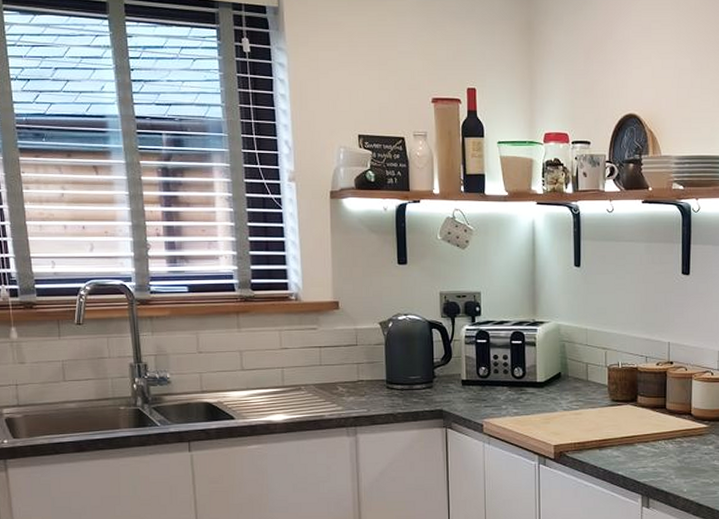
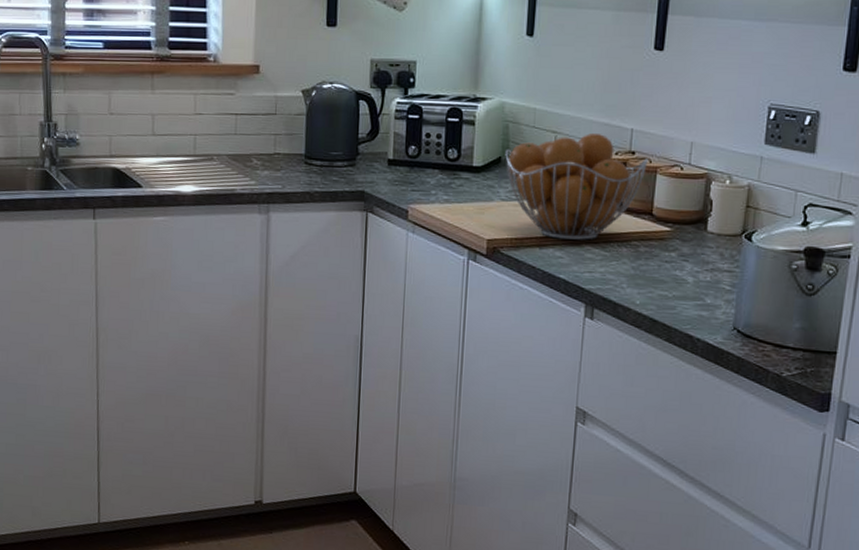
fruit basket: none [564,348,685,441] -> present [505,134,649,240]

